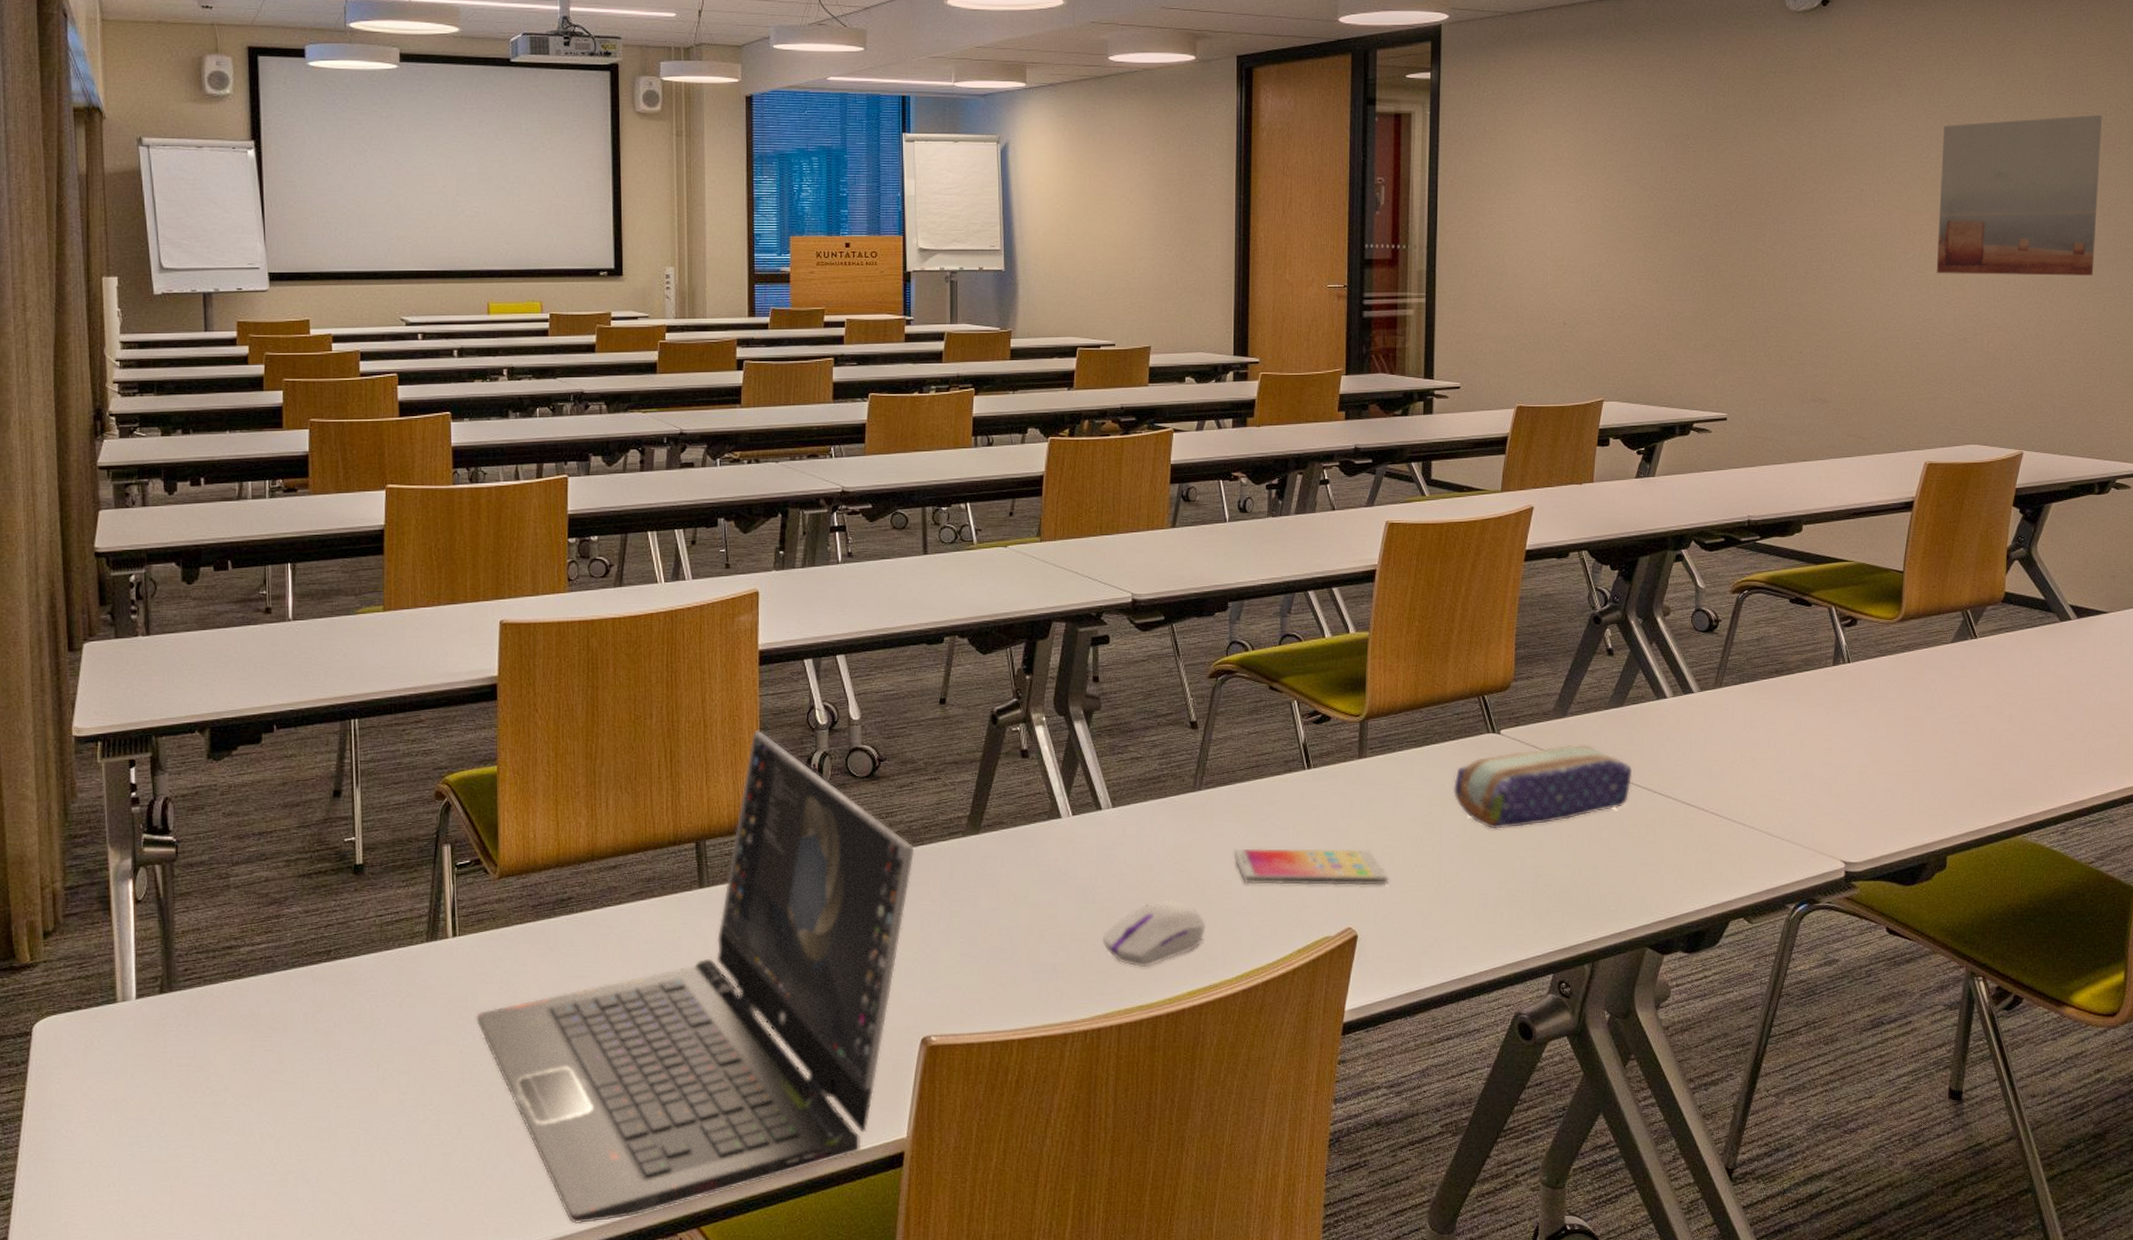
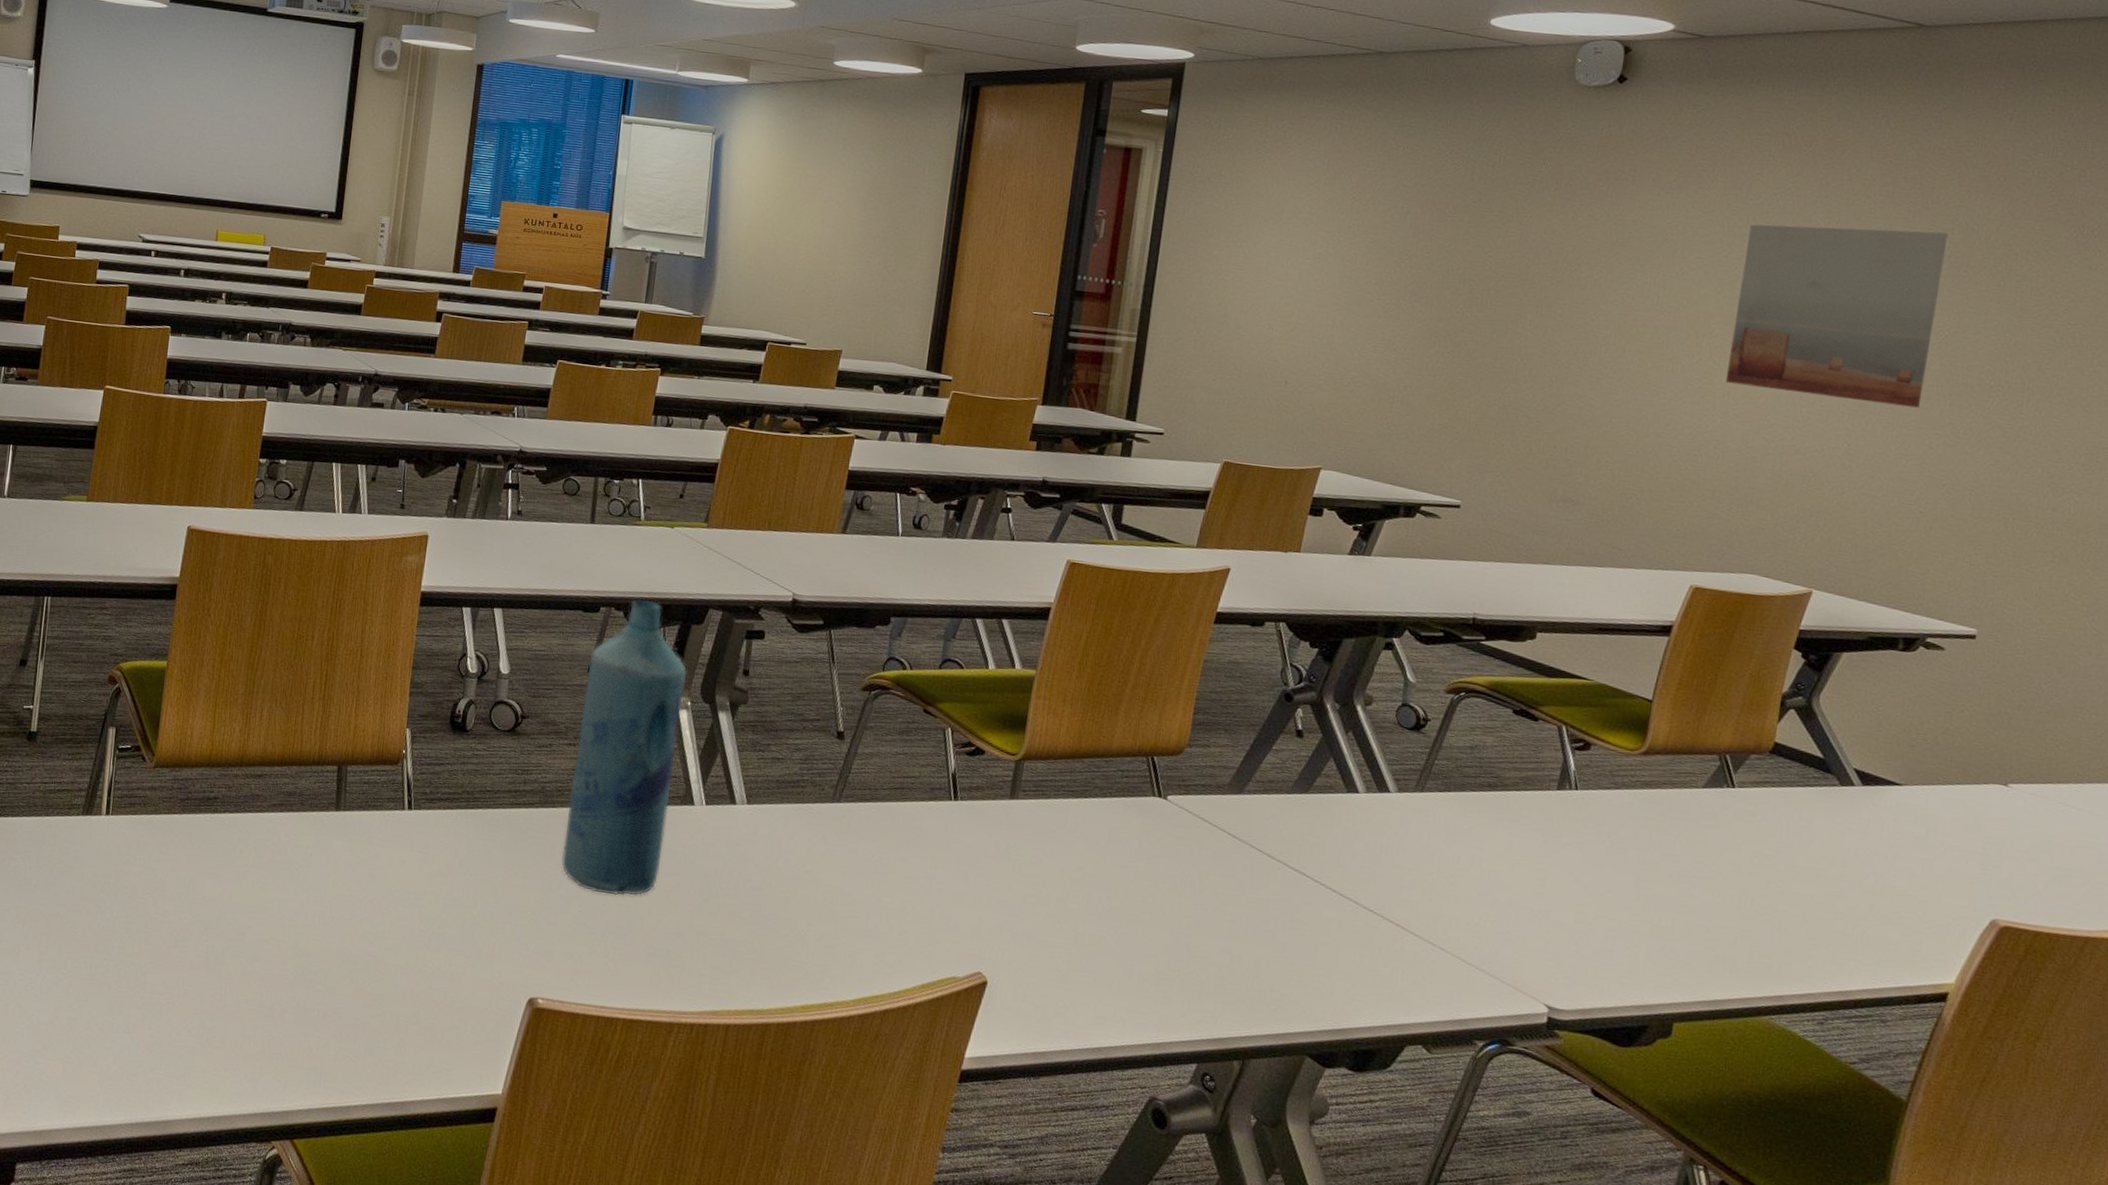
laptop computer: present [476,731,915,1225] -> none [116,668,546,1116]
bottle: none [937,623,1039,921] -> present [562,599,688,896]
computer mouse: present [1103,900,1207,968] -> none [720,906,829,973]
smartphone: present [1233,848,1389,885] -> none [865,868,1028,935]
pencil case: present [1453,745,1633,829] -> none [1108,820,1311,903]

